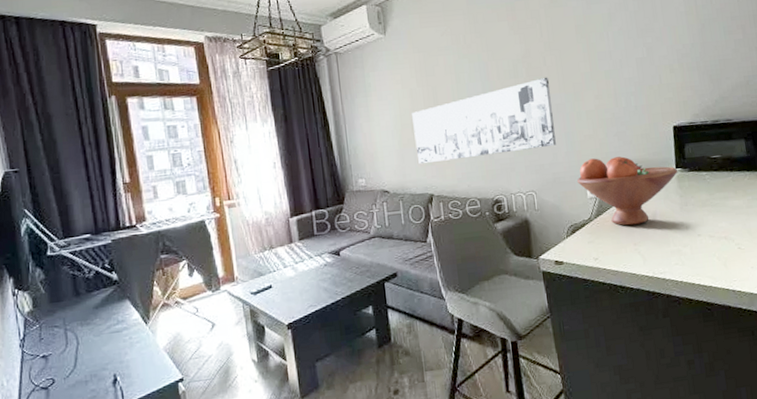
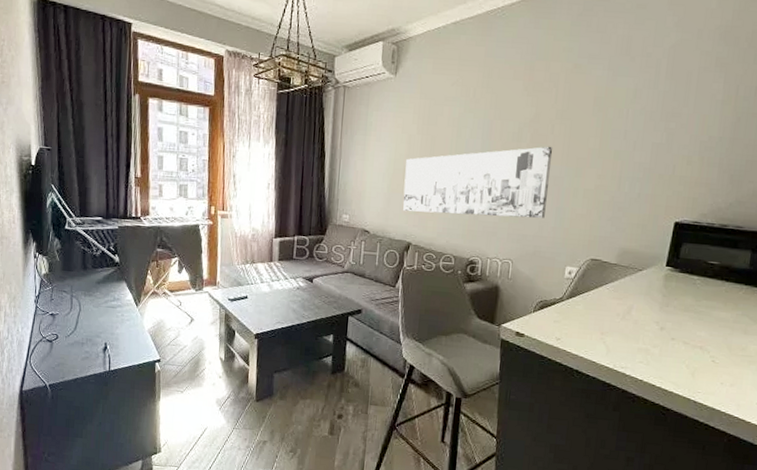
fruit bowl: present [576,156,678,226] -> none [557,239,668,315]

